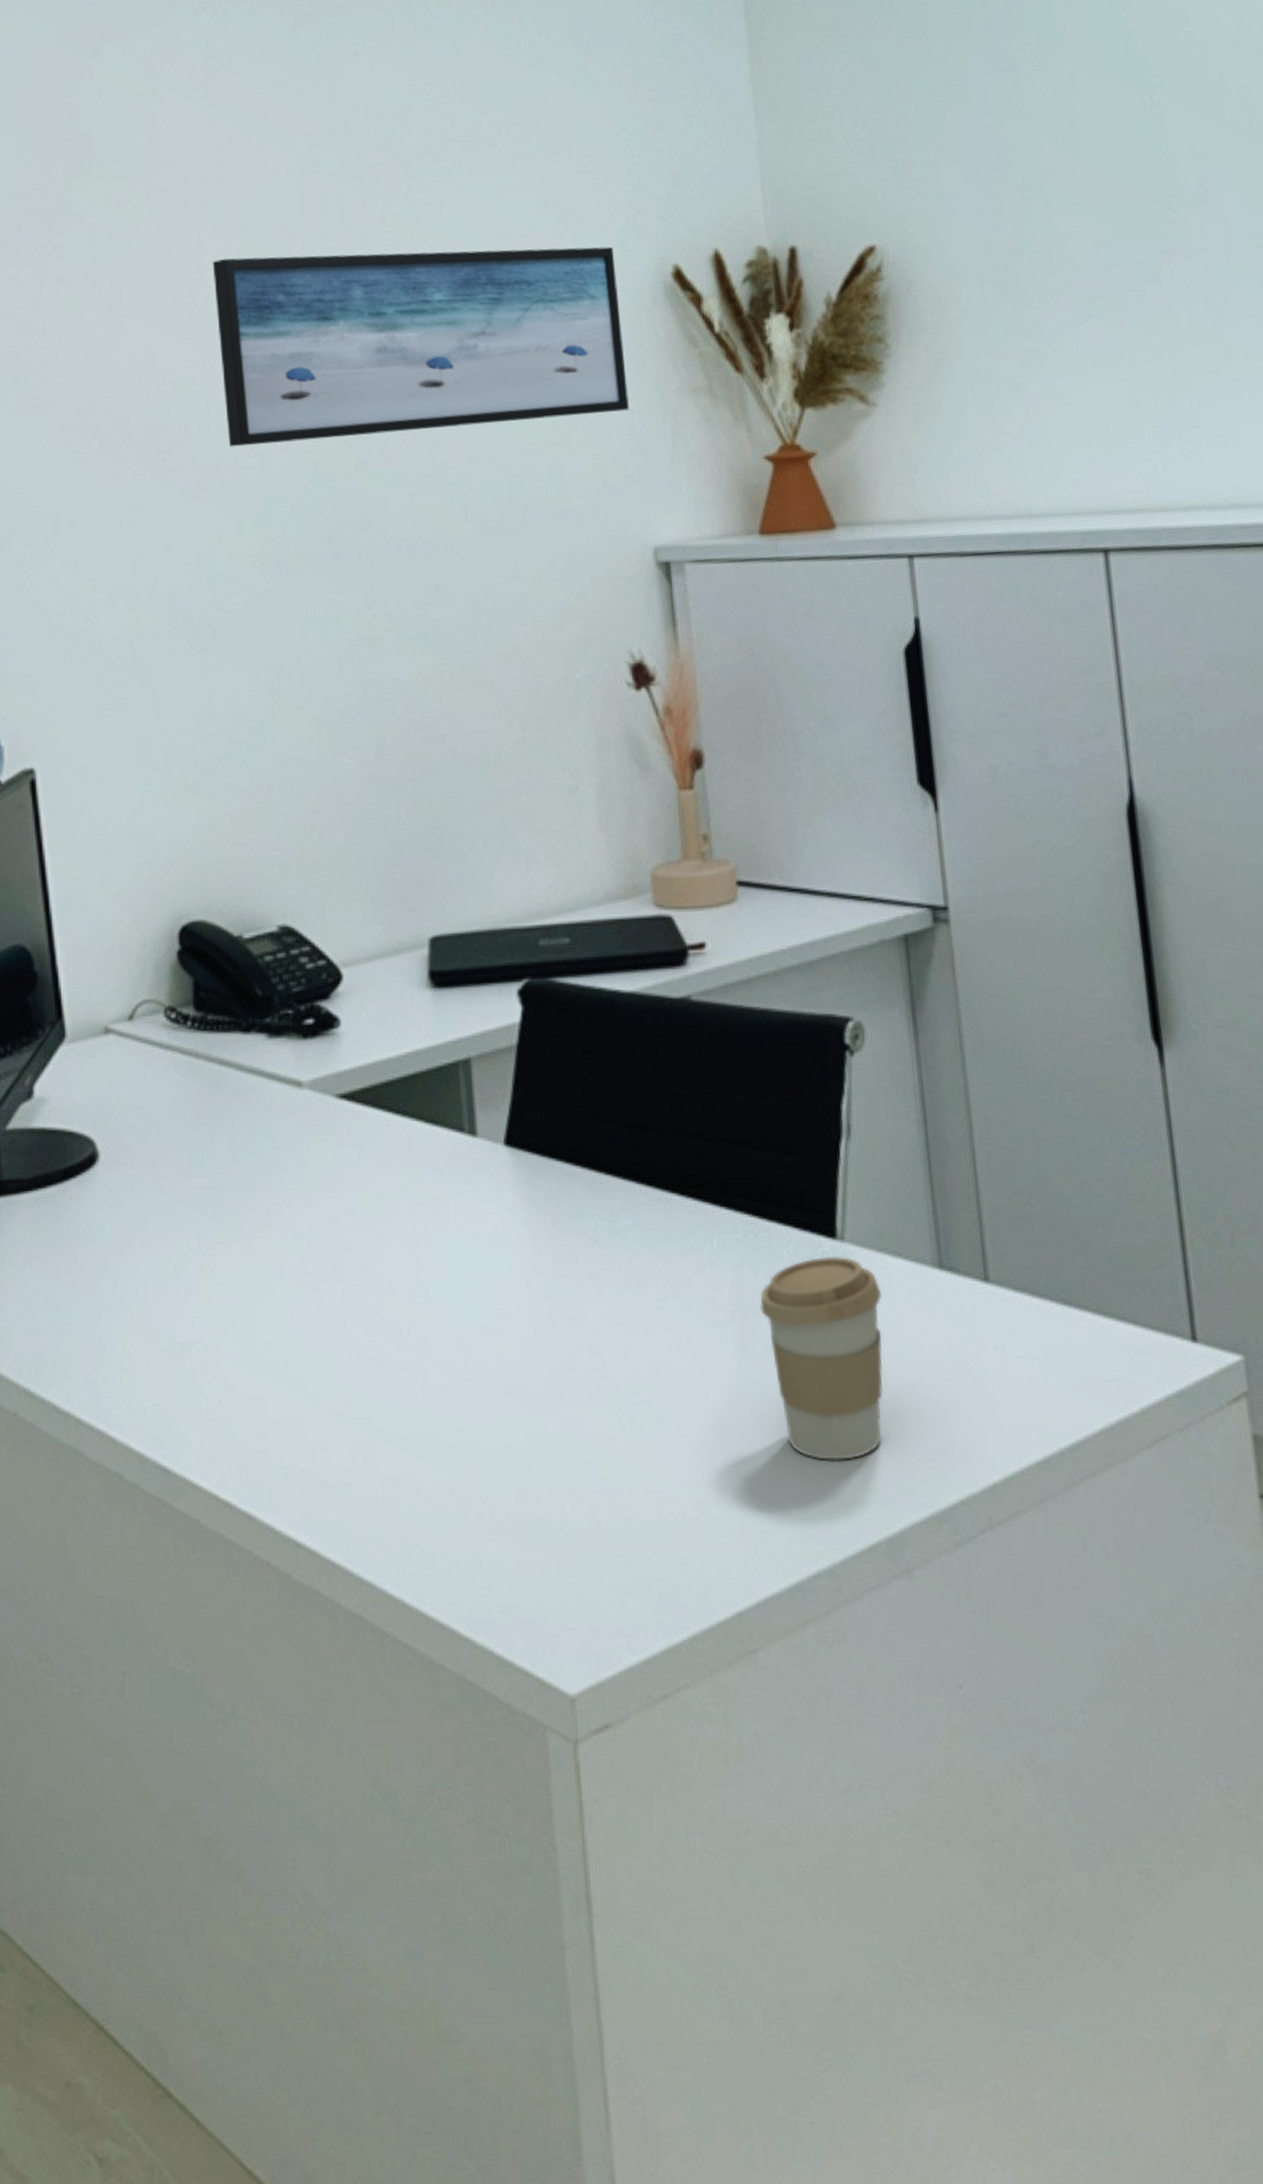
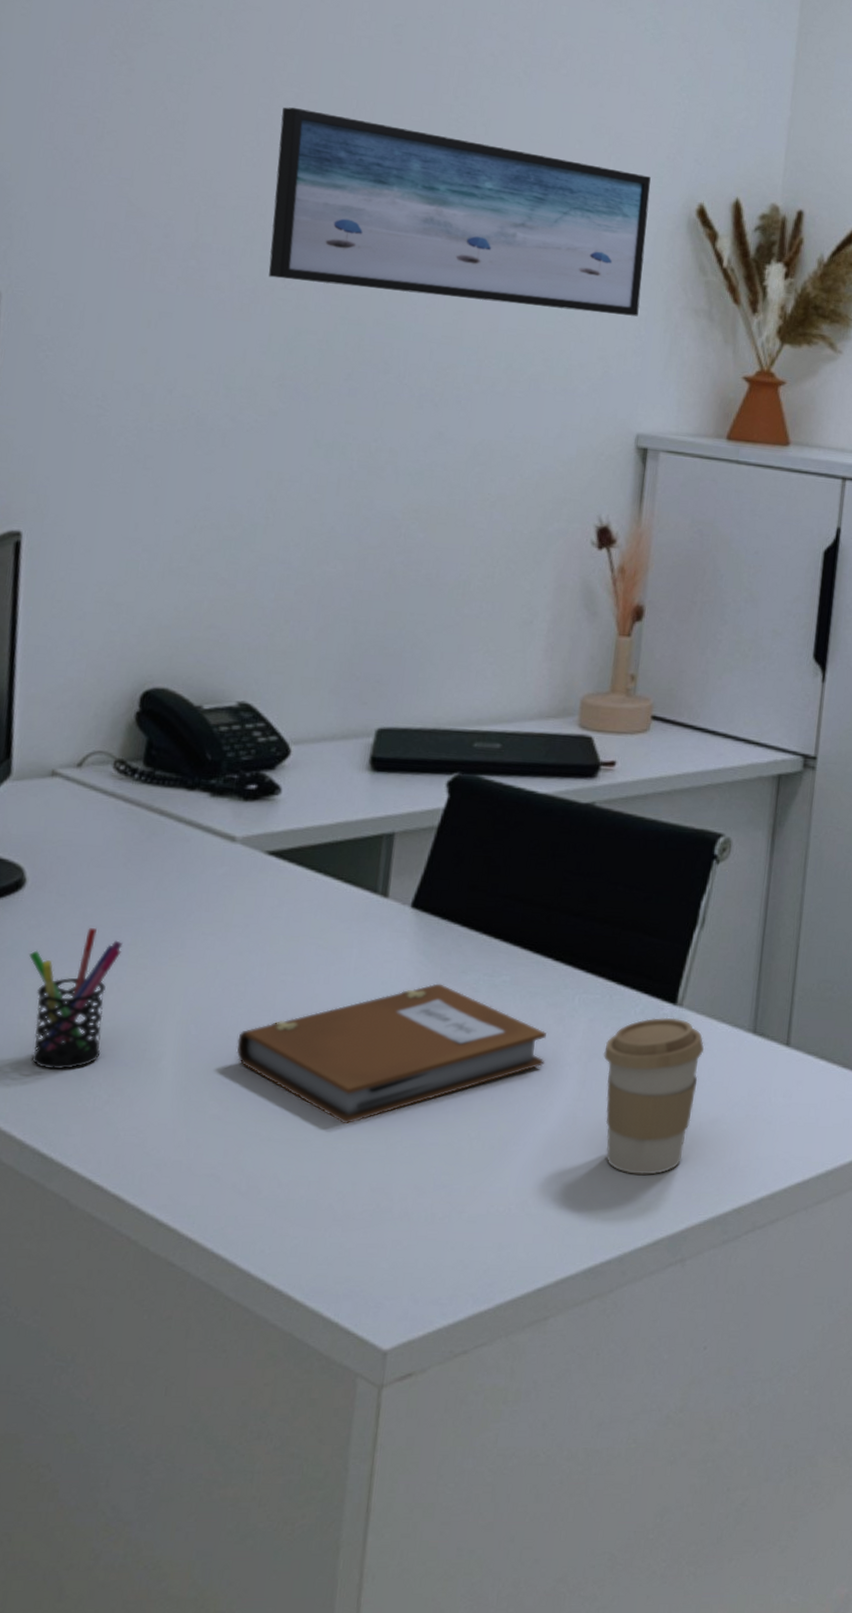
pen holder: none [115,1202,207,1368] -> present [29,928,123,1070]
notebook: none [344,1235,691,1415] -> present [236,983,546,1125]

